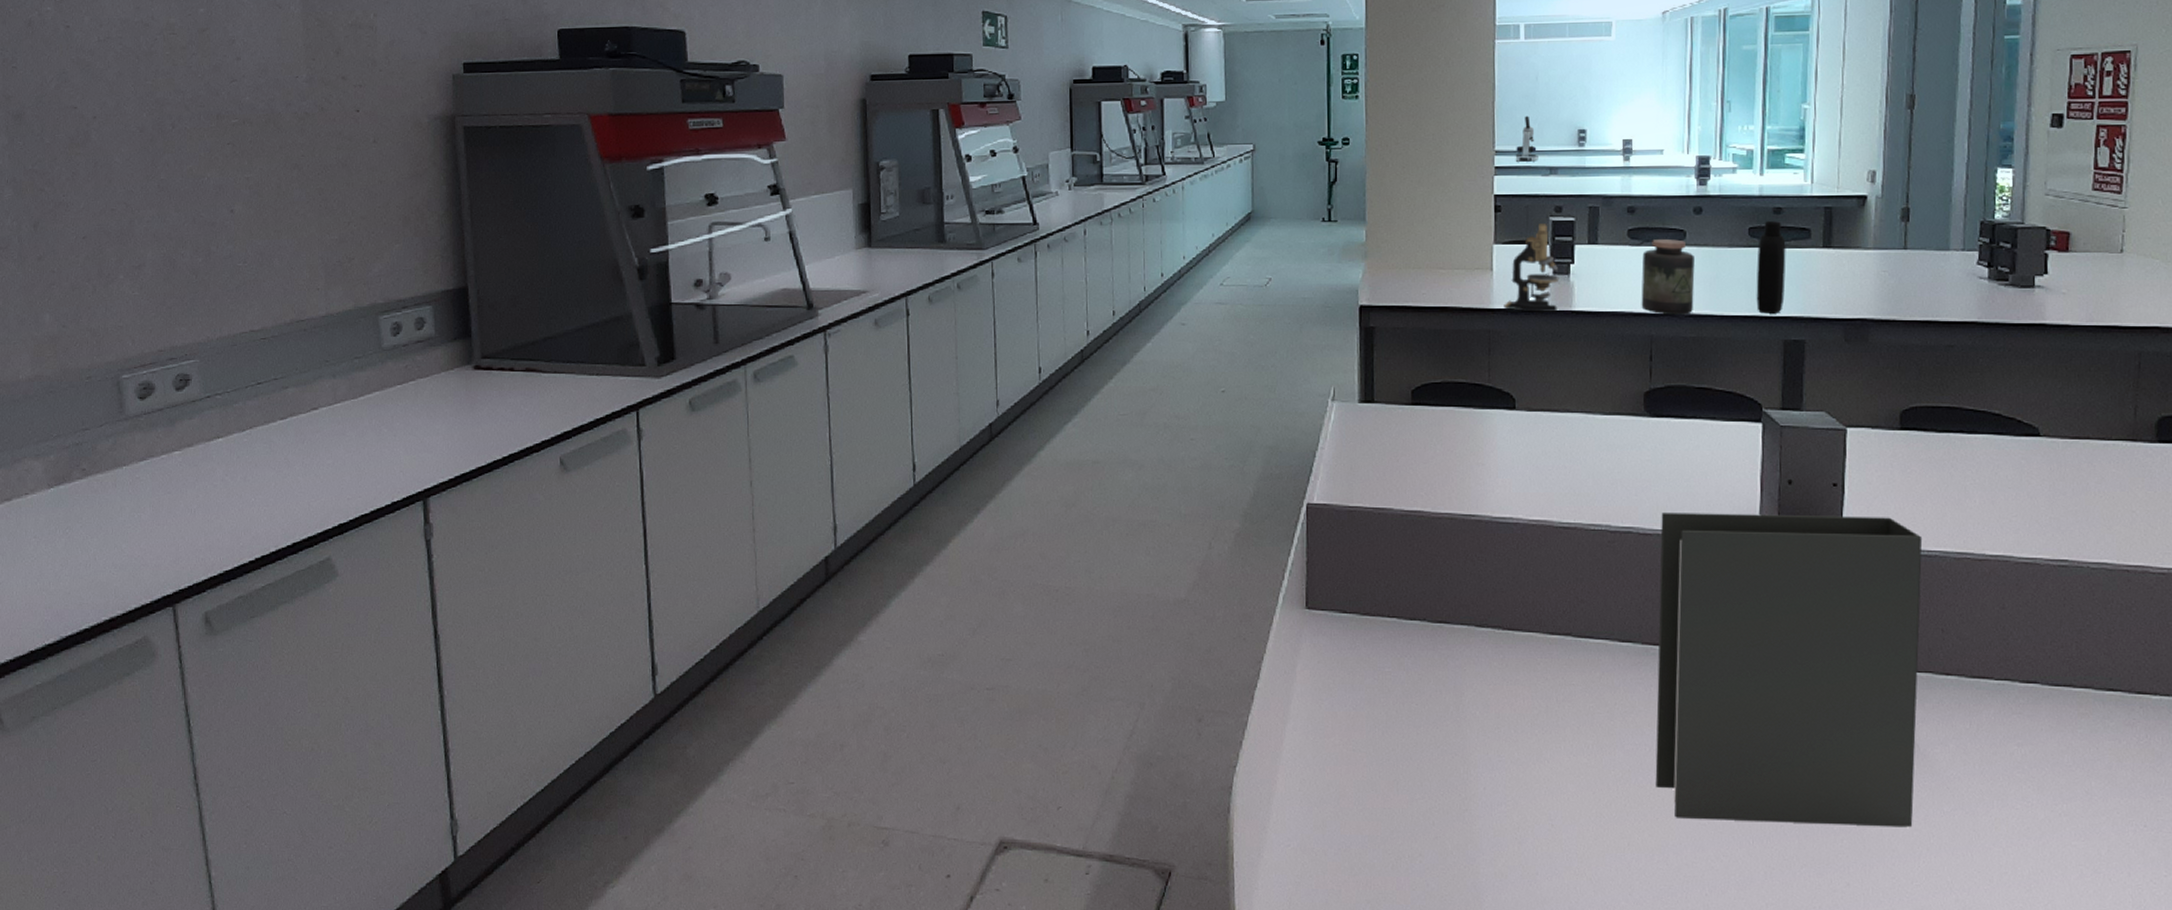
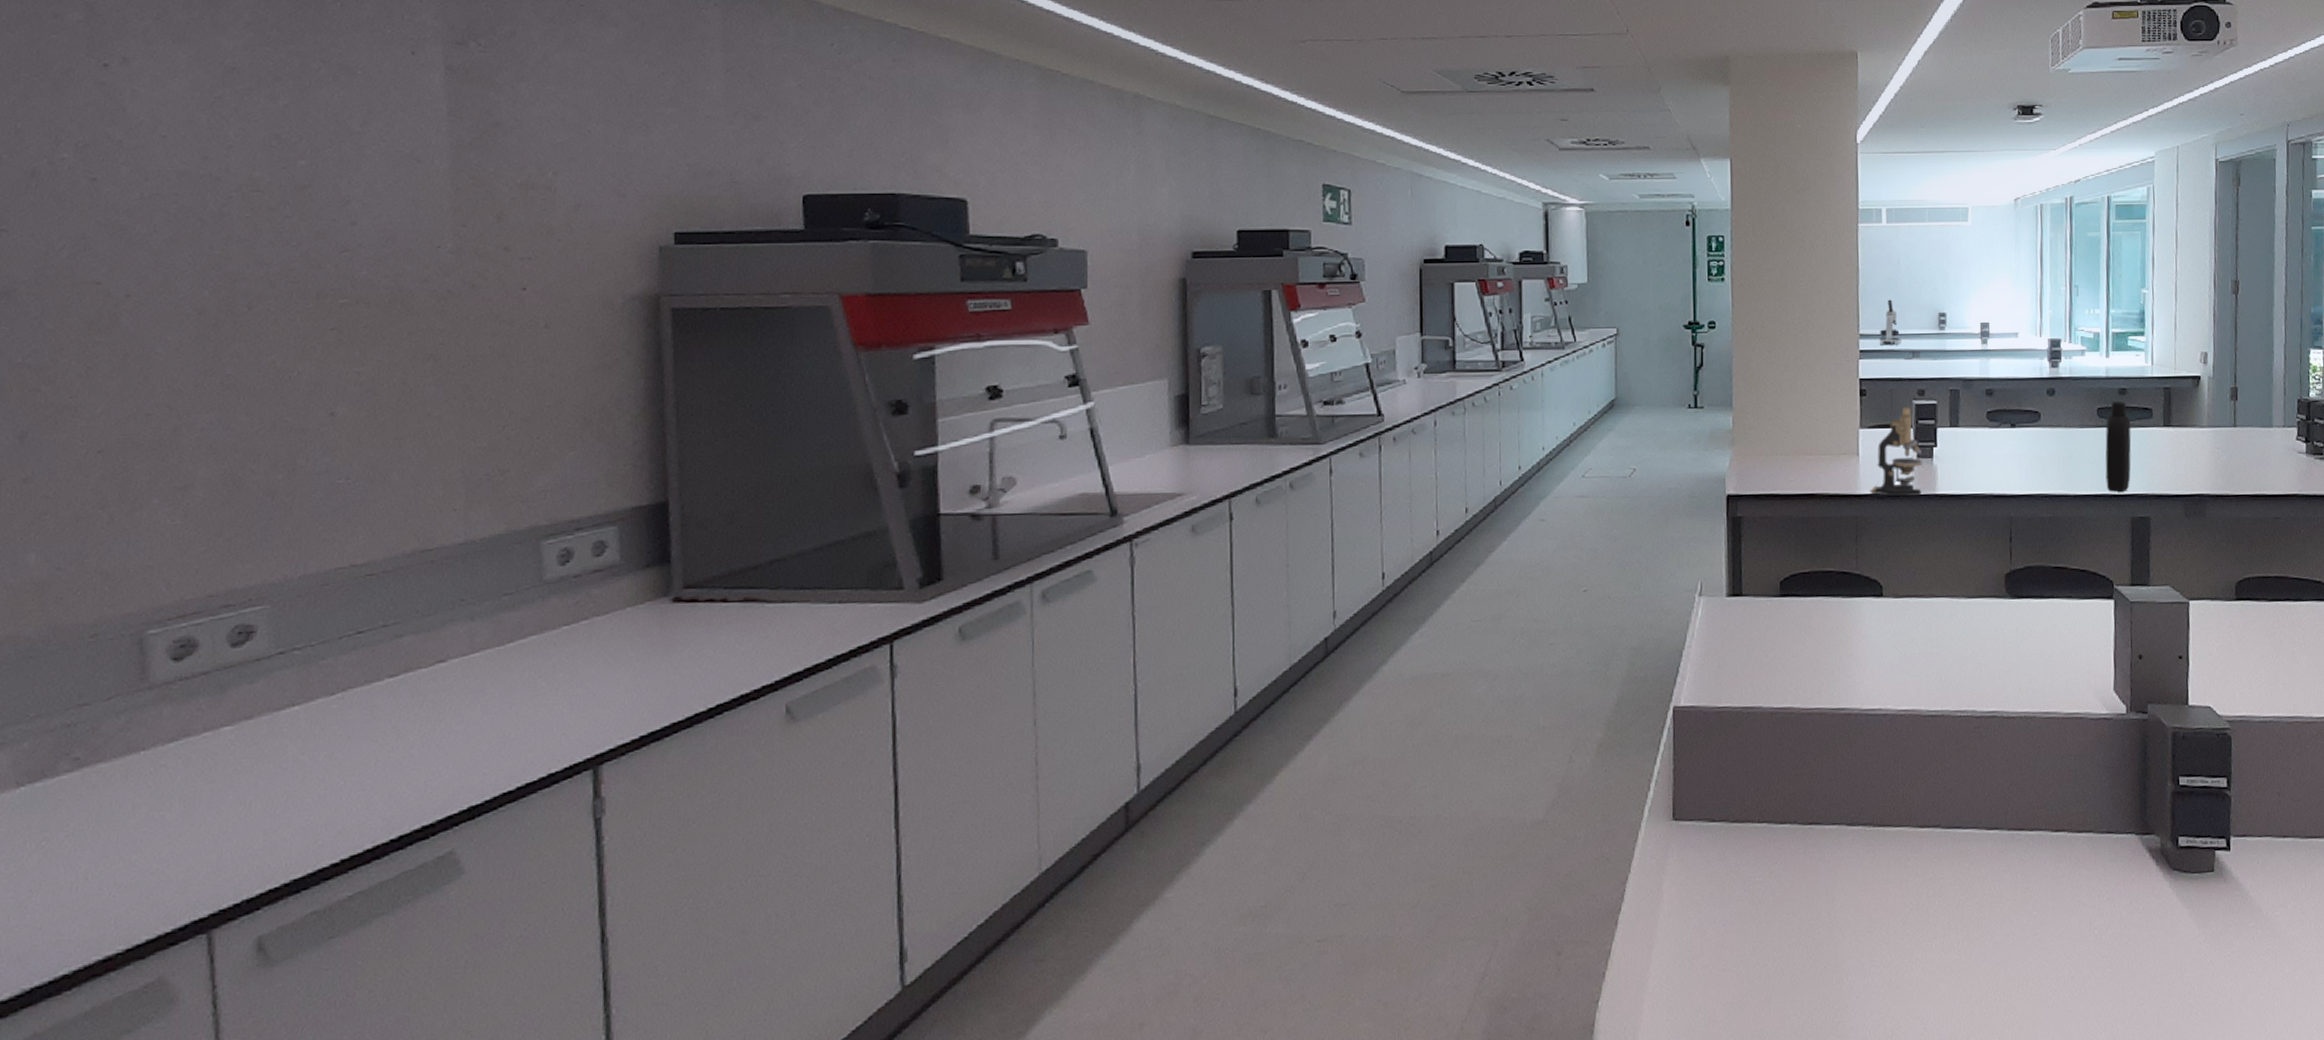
jar: present [1641,238,1695,315] -> none [2000,420,2050,496]
binder: present [1655,513,1923,828] -> none [2023,686,2259,1008]

